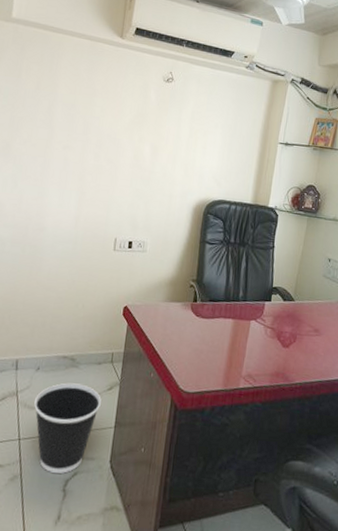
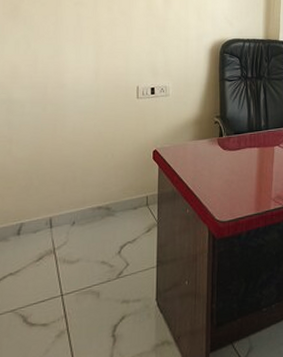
wastebasket: present [34,383,101,473] -> none [74,231,141,321]

